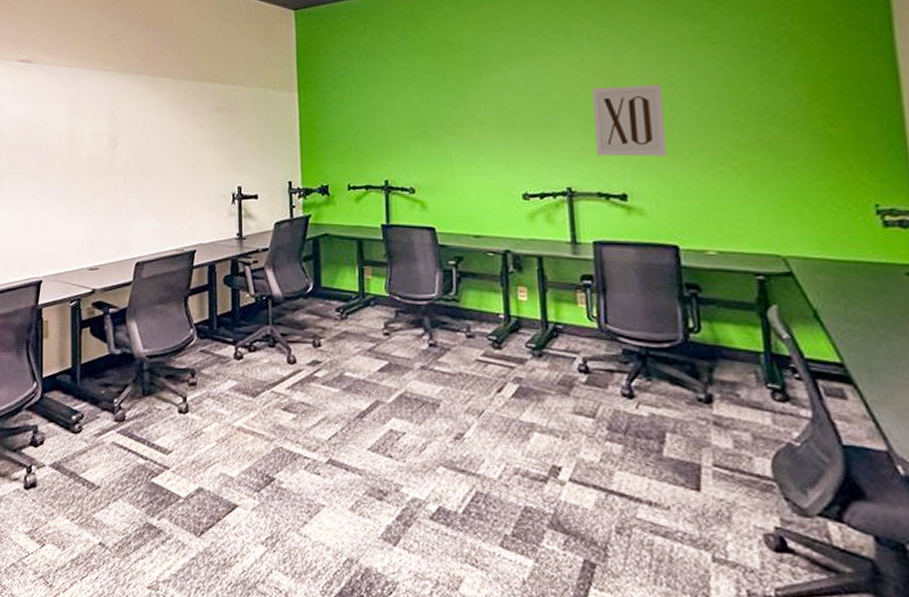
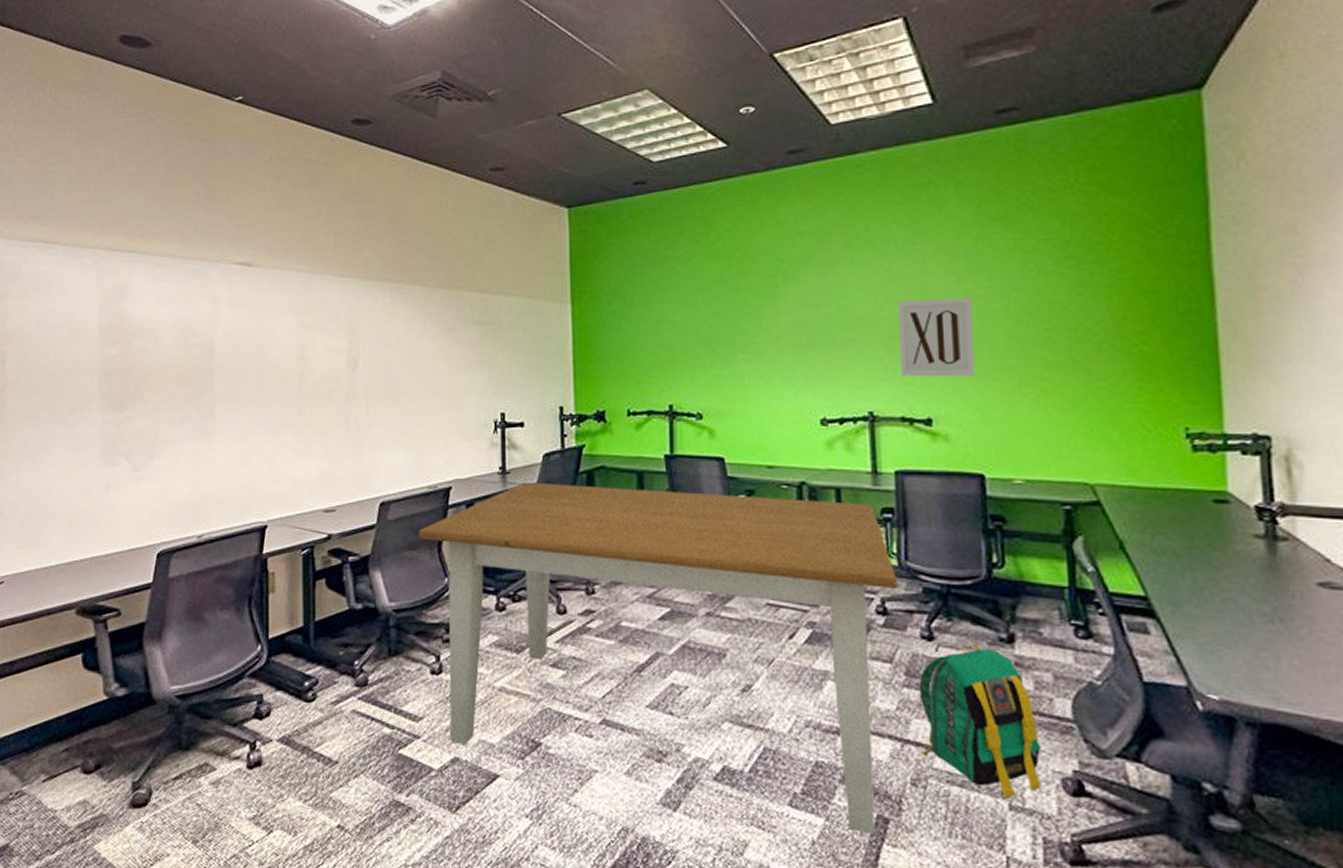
table: none [168,247,598,578] -> present [418,482,897,835]
backpack: none [621,402,744,550] -> present [919,643,1042,798]

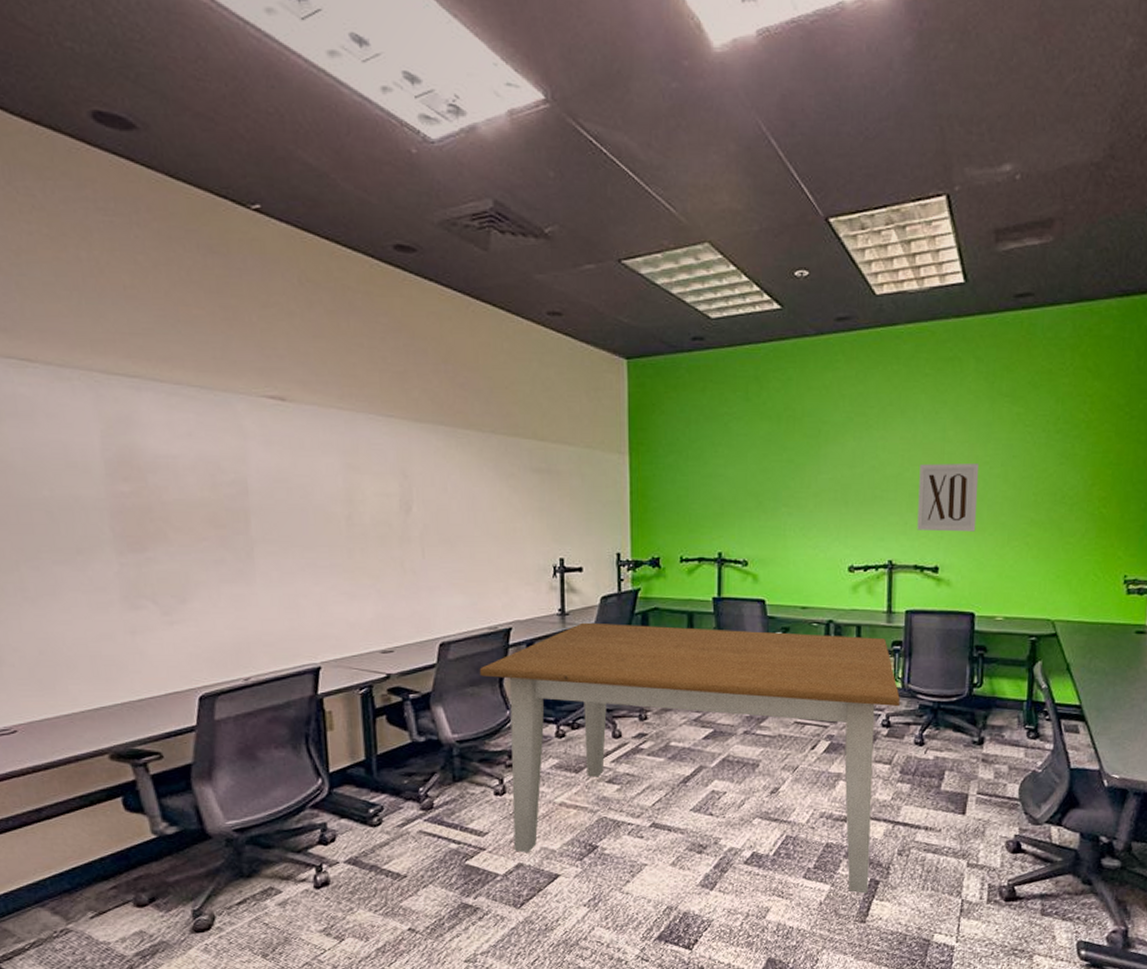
backpack: present [919,643,1042,798] -> none [907,746,995,859]

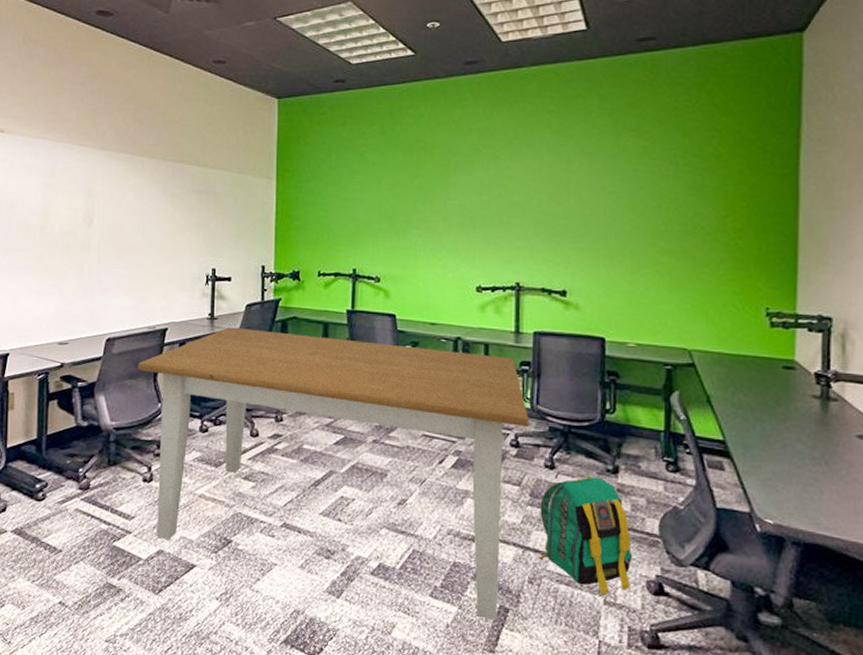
backpack: none [907,746,995,859] -> present [538,472,633,595]
wall art: present [917,463,980,532] -> none [544,192,606,258]

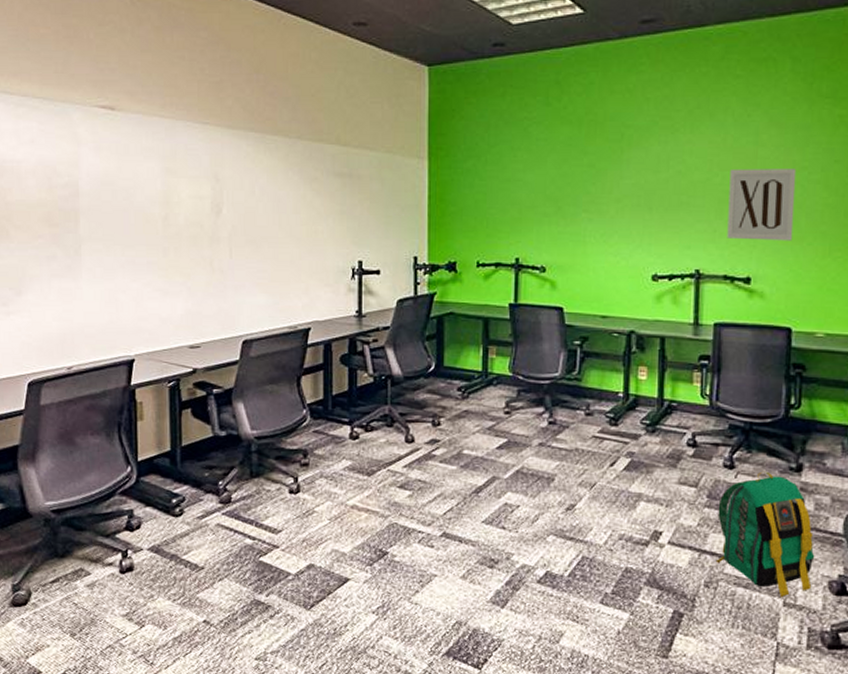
table: present [137,327,529,621] -> none [279,325,708,626]
wall art: none [544,192,606,258] -> present [727,168,797,241]

